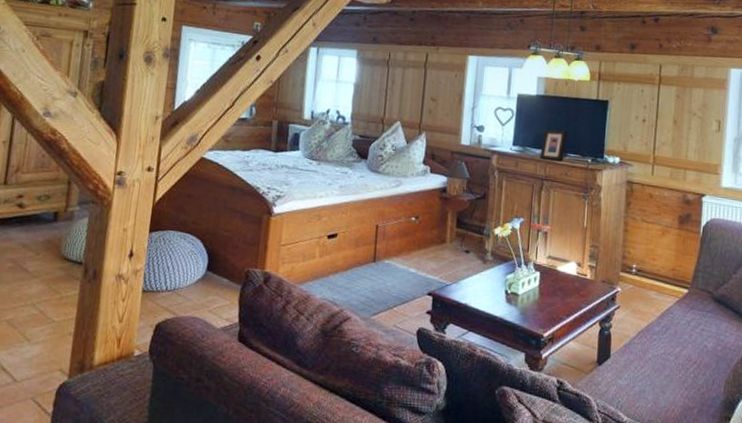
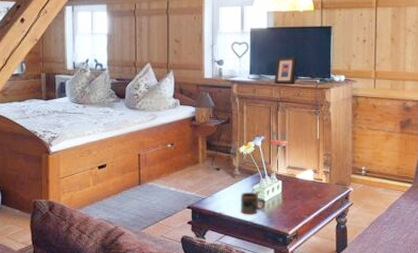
mug: none [489,281,519,310] -> present [240,191,265,215]

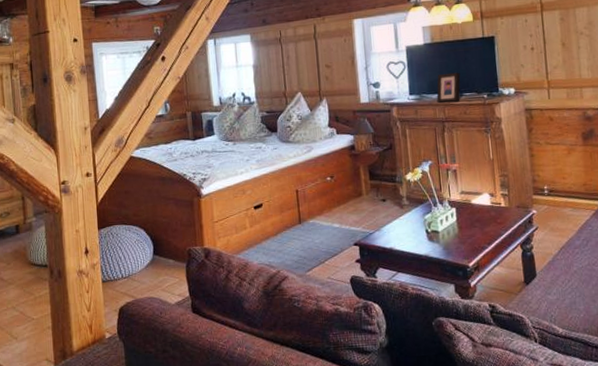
mug: present [240,191,265,215] -> none [411,222,440,248]

